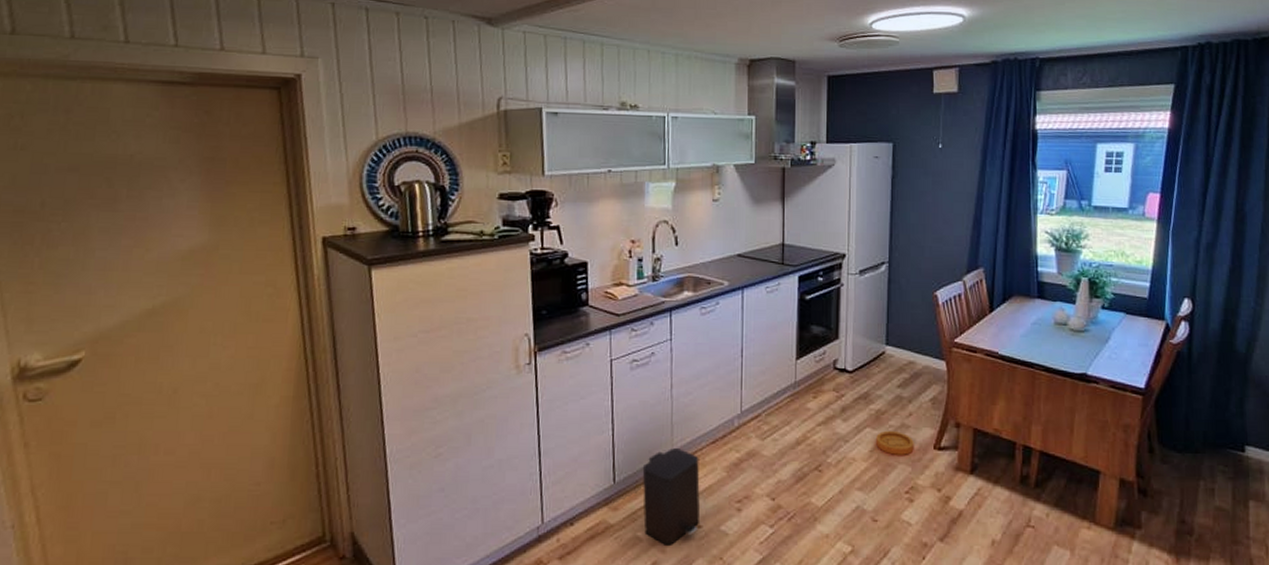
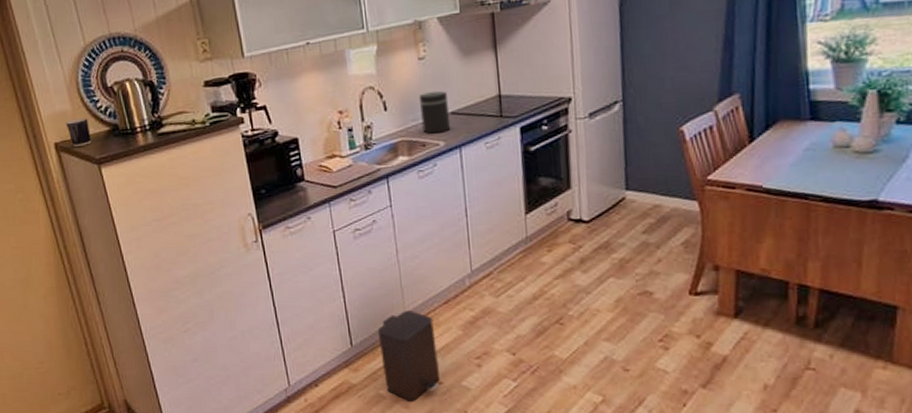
mug: none [339,214,366,245] -> present [65,118,92,148]
cylinder: none [709,233,736,273] -> present [420,91,451,134]
pet bowl: present [876,430,914,455] -> none [621,278,666,304]

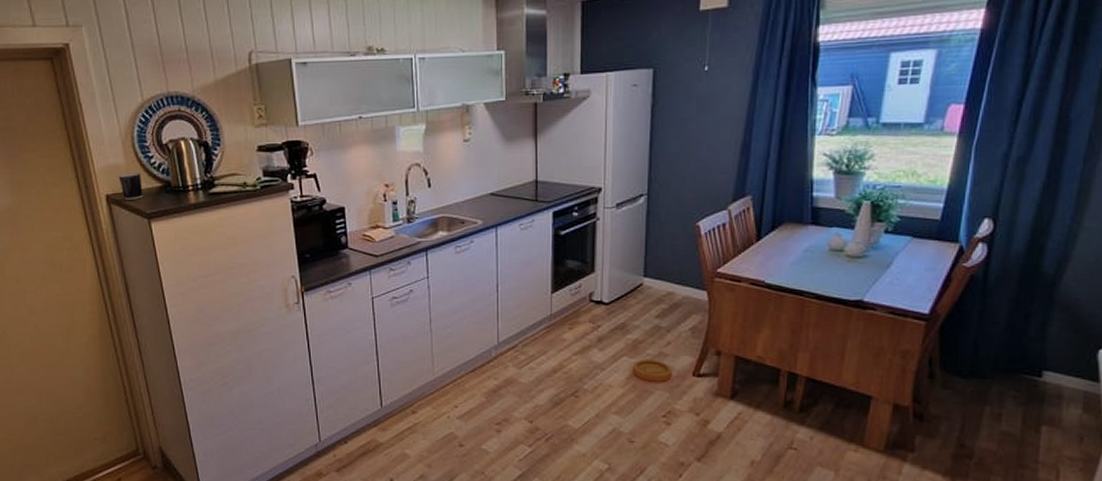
pedal bin: present [377,309,440,401] -> none [406,375,461,461]
cylinder: present [420,91,451,134] -> none [462,173,489,212]
pet bowl: none [621,278,666,304] -> present [633,358,672,382]

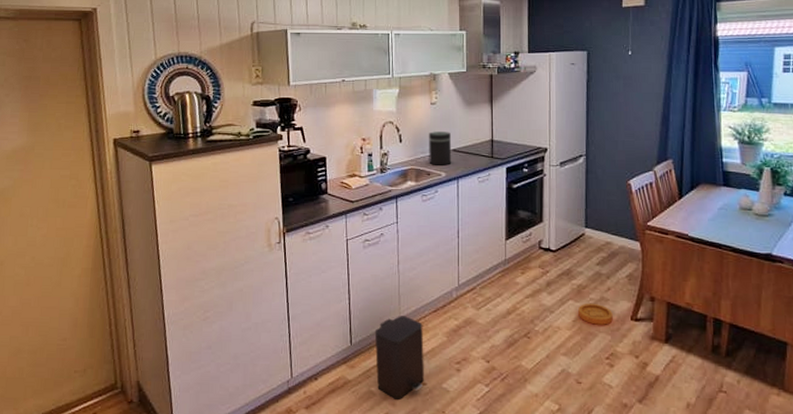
mug: present [118,173,143,201] -> none [126,120,148,145]
pedal bin: none [406,375,461,461] -> present [374,315,424,399]
cylinder: none [462,173,489,212] -> present [429,131,452,166]

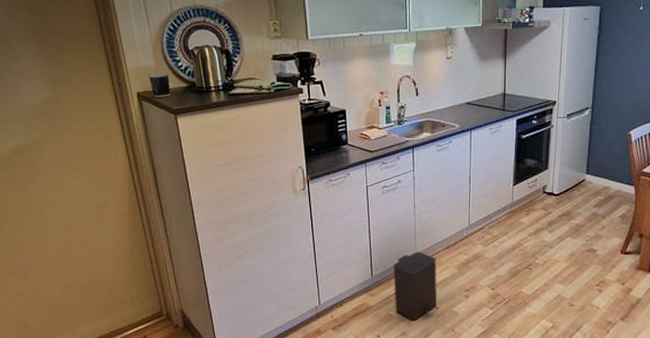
mug: none [126,120,148,145] -> present [148,74,171,98]
cylinder: present [429,131,452,166] -> none [444,85,466,118]
pet bowl: present [578,303,613,325] -> none [575,239,605,258]

